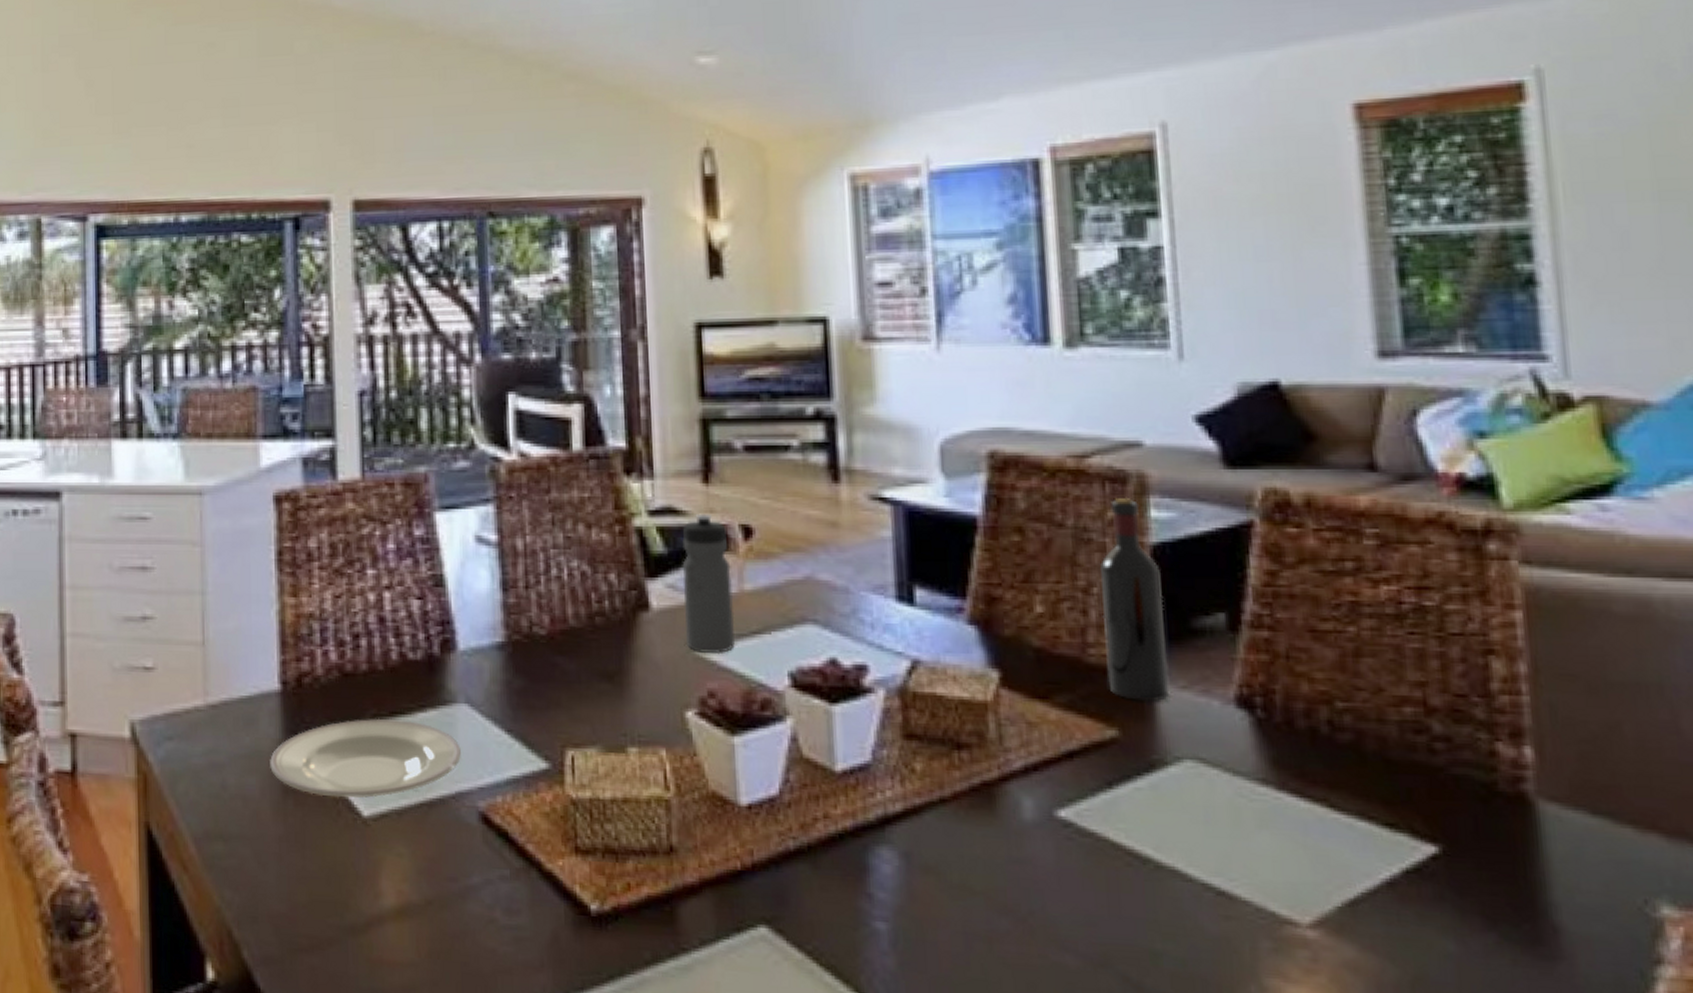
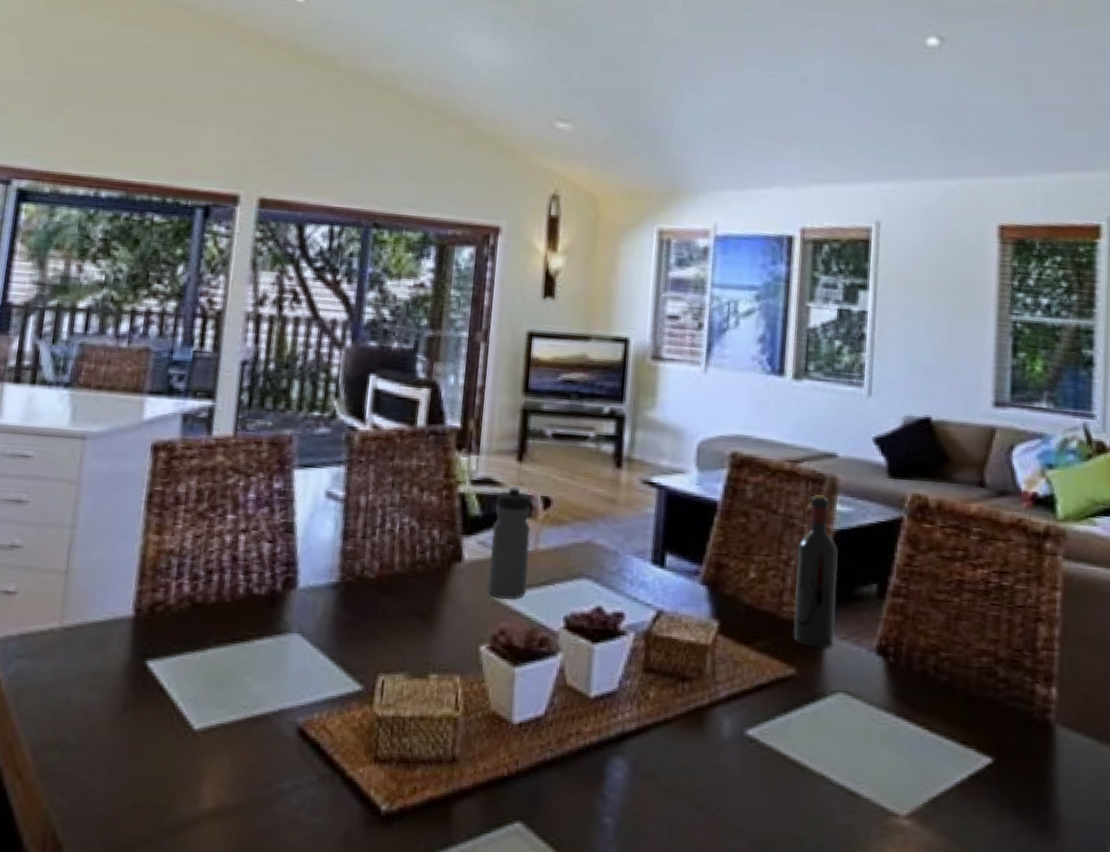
plate: present [270,718,461,798] -> none [114,644,289,713]

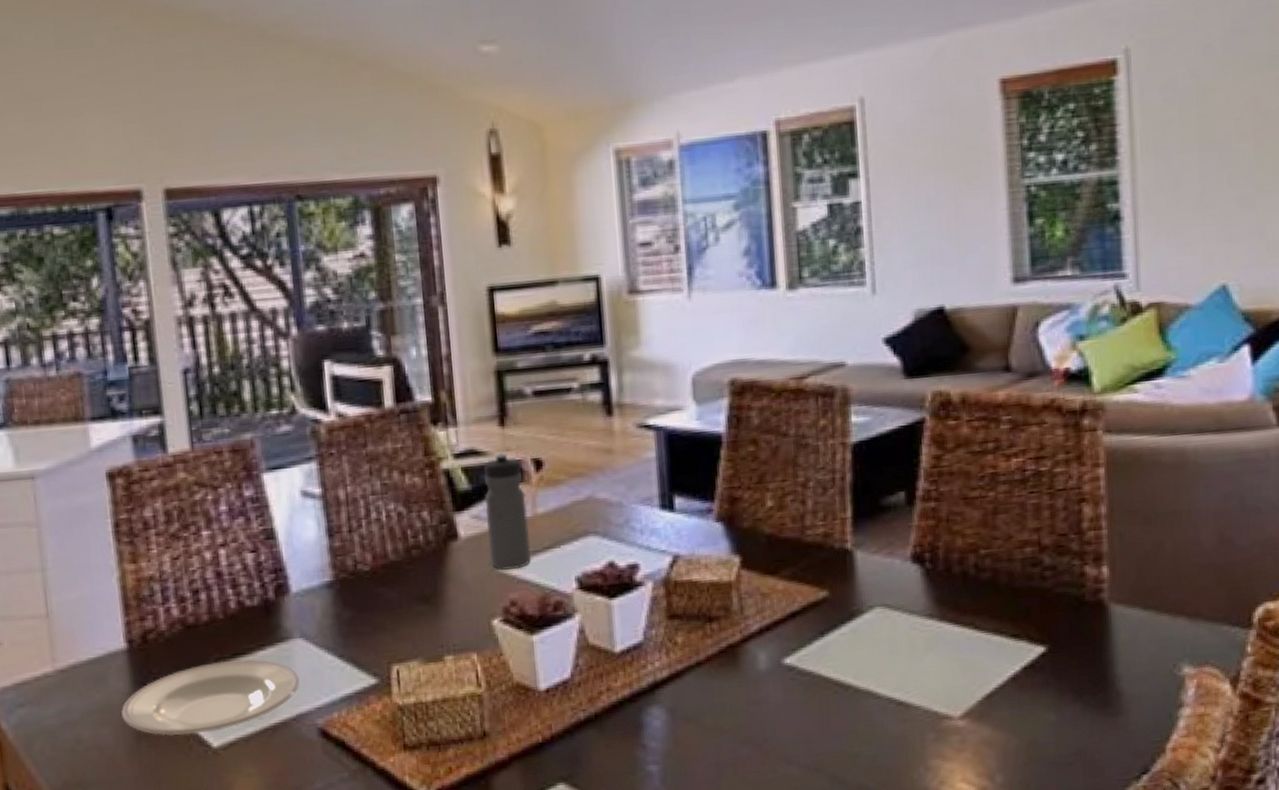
plate: none [114,644,289,713] -> present [121,659,299,736]
wine bottle: present [794,494,838,648] -> none [815,407,865,567]

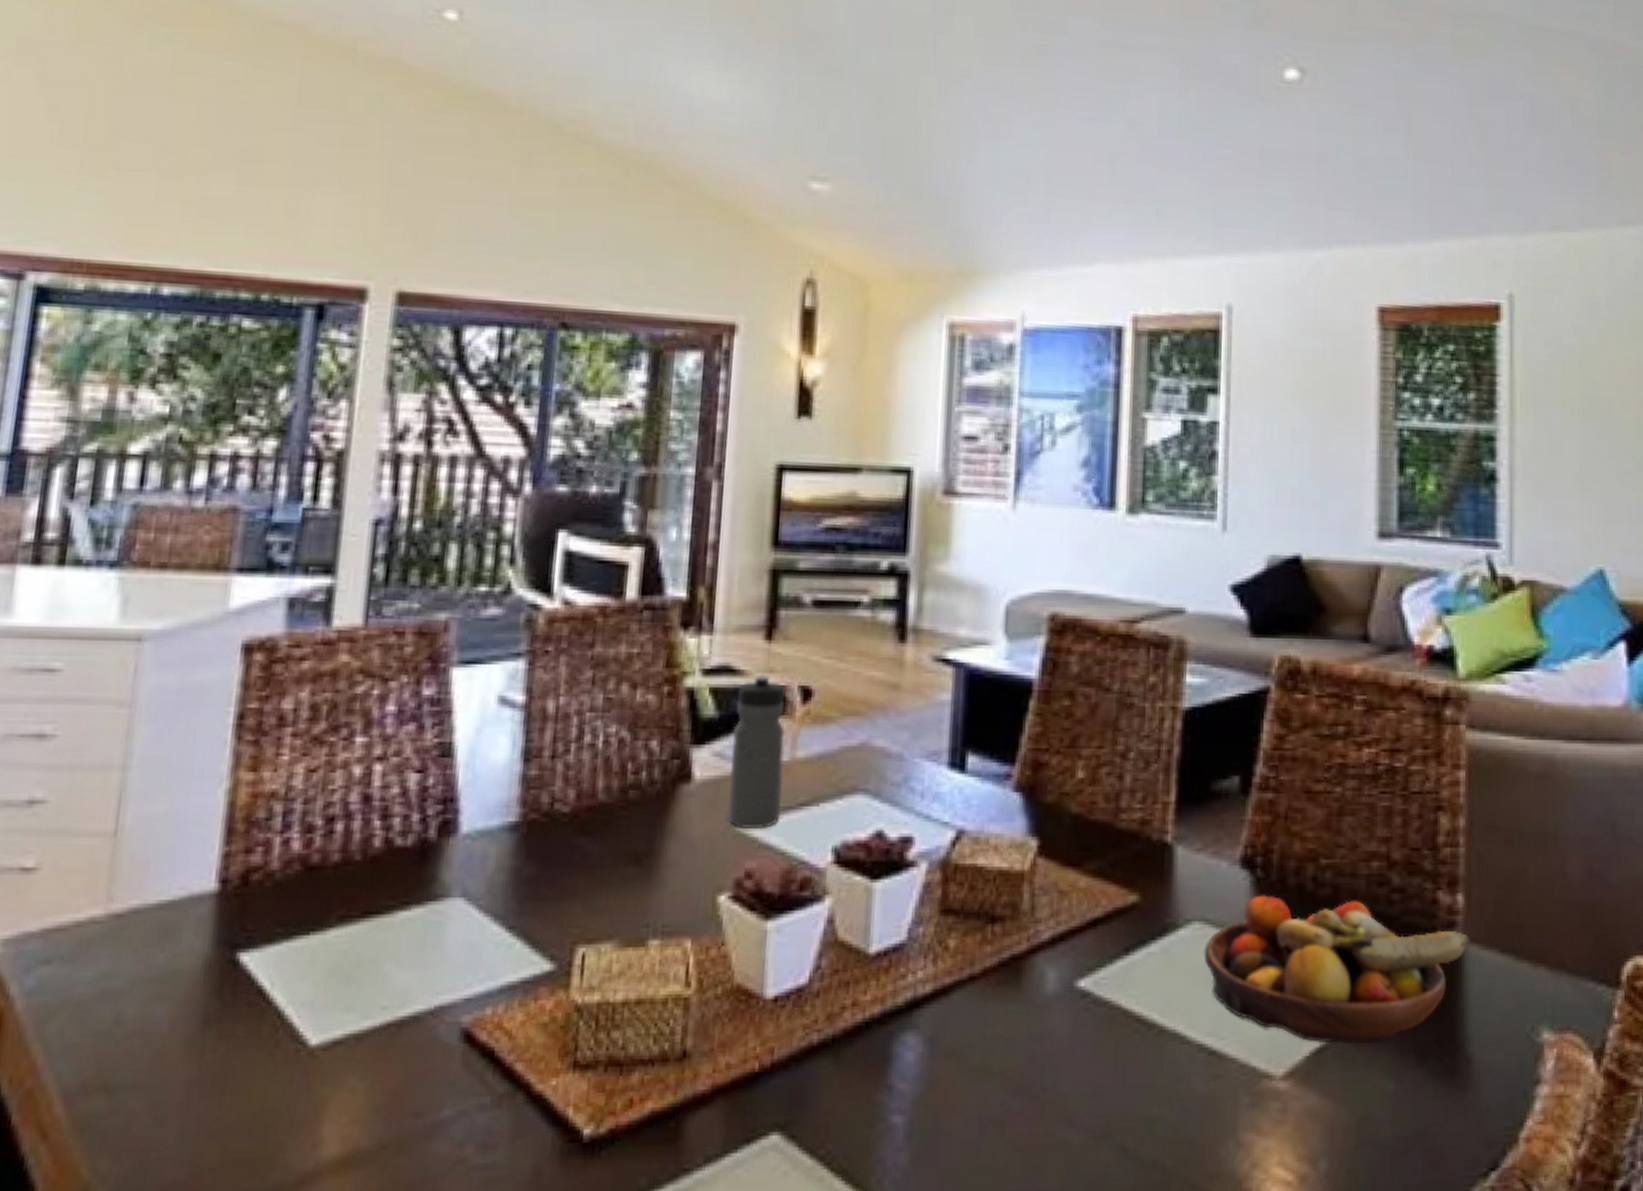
plate: present [121,659,299,736] -> none [189,920,448,1024]
fruit bowl: none [886,579,1116,691] -> present [1203,895,1470,1045]

